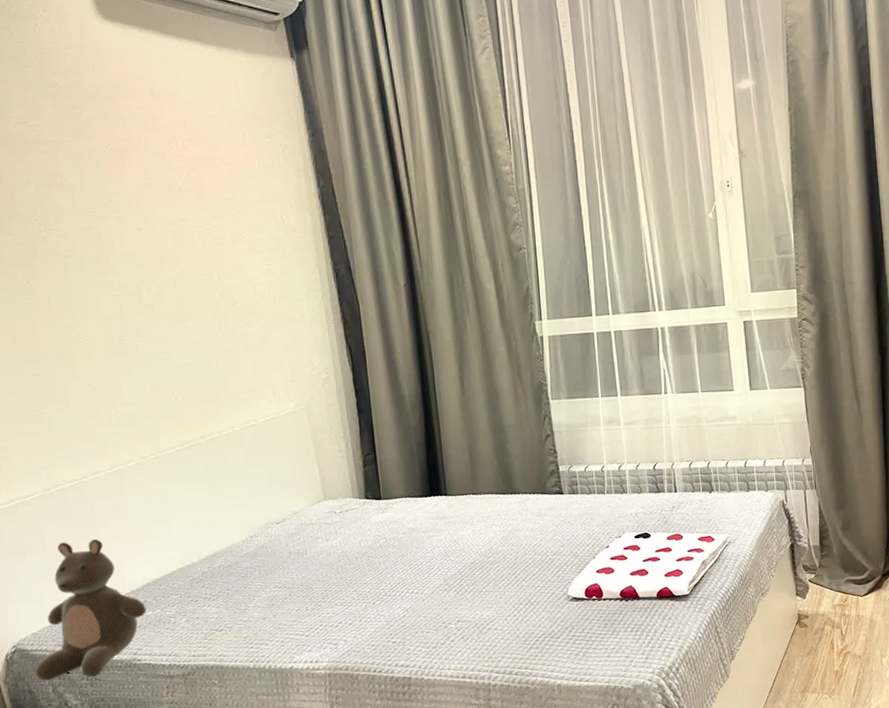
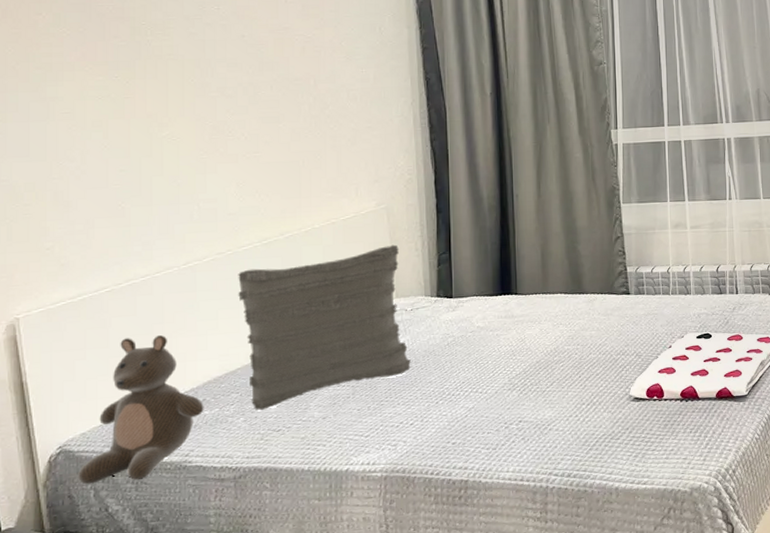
pillow: none [164,446,346,611] -> present [238,244,412,411]

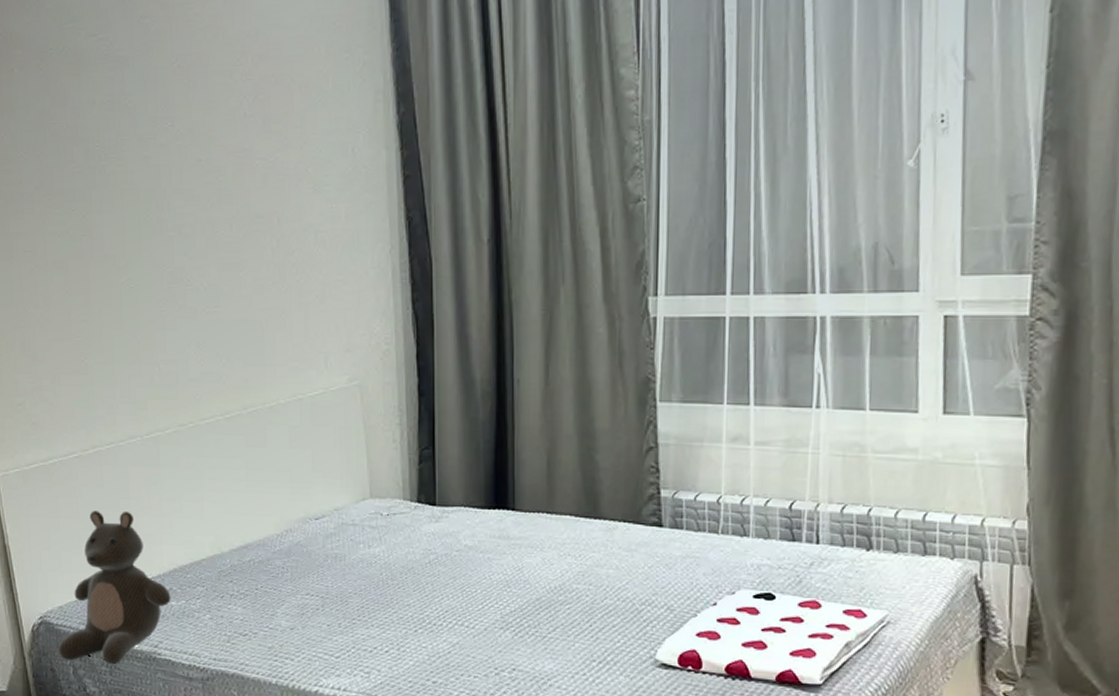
pillow: present [238,244,412,411] -> none [201,432,388,610]

